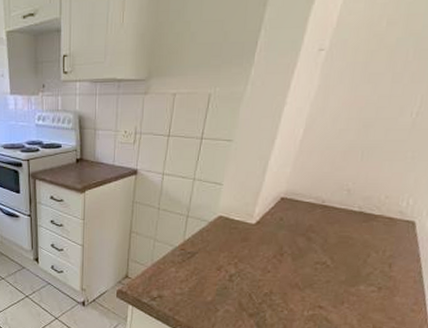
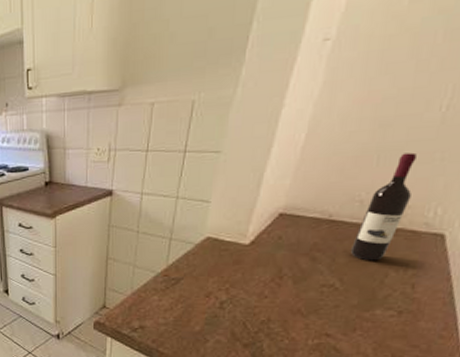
wine bottle: none [340,150,393,243] -> present [351,152,417,261]

